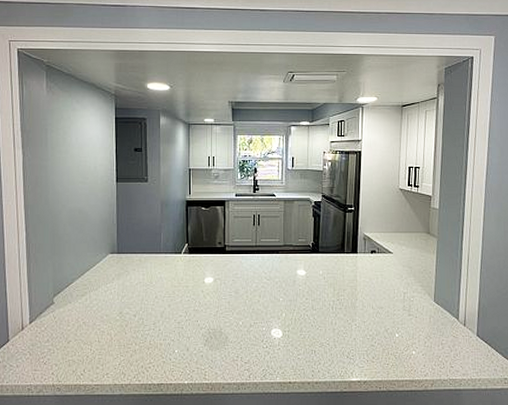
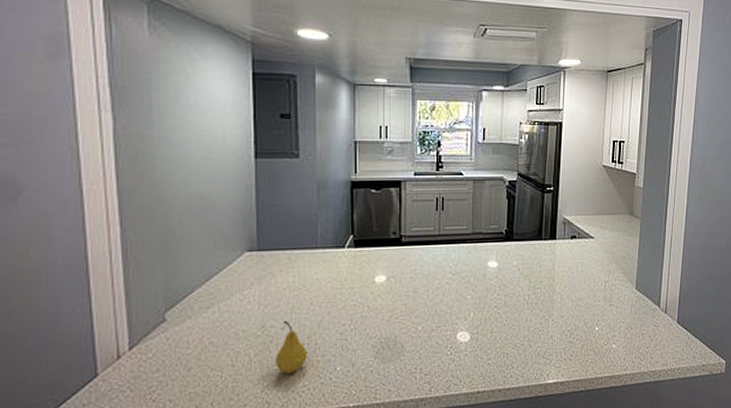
fruit: none [130,309,153,352] -> present [276,320,308,374]

